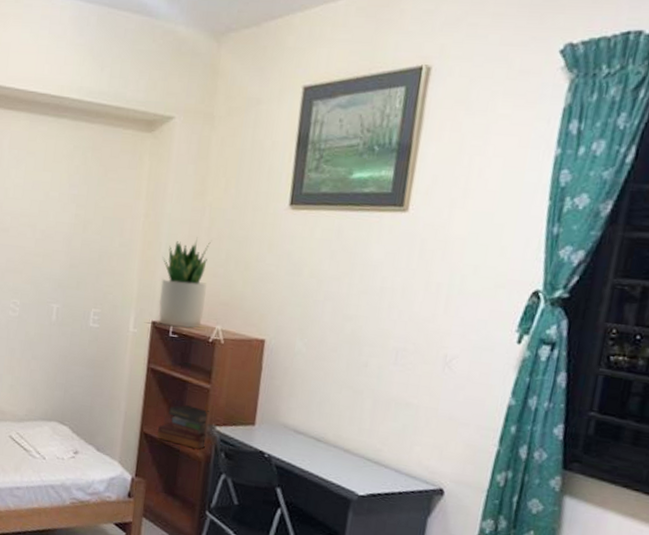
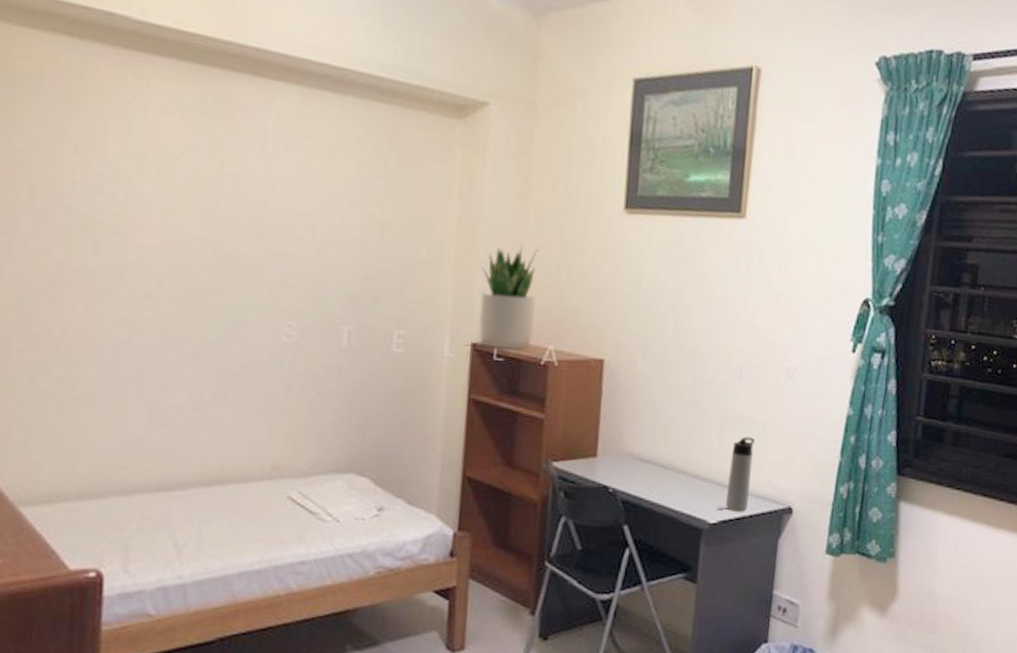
books: present [157,405,217,449] -> none [483,440,555,490]
thermos bottle: none [375,418,408,489] -> present [726,436,755,513]

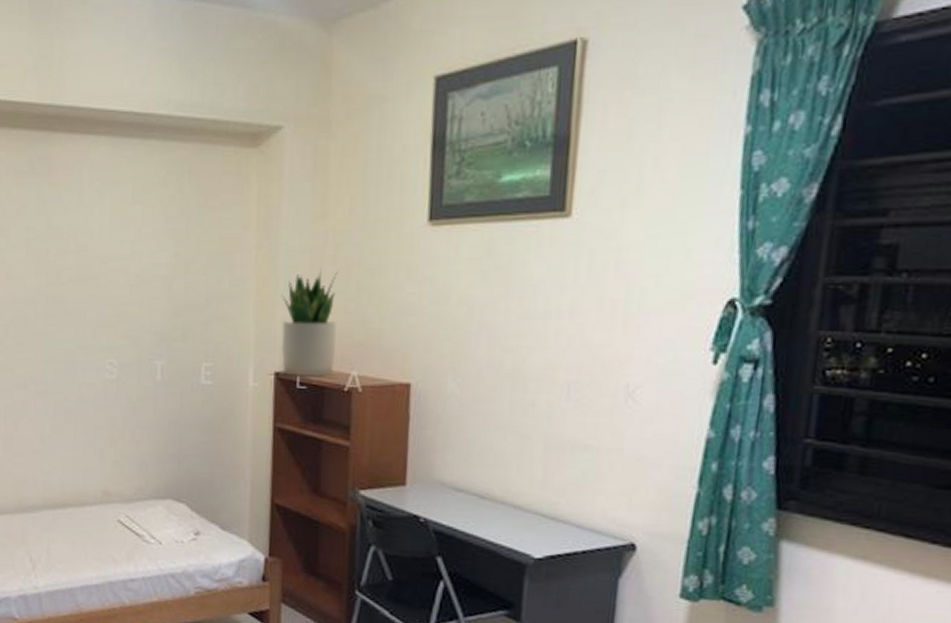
thermos bottle: present [726,436,755,513] -> none [553,464,588,548]

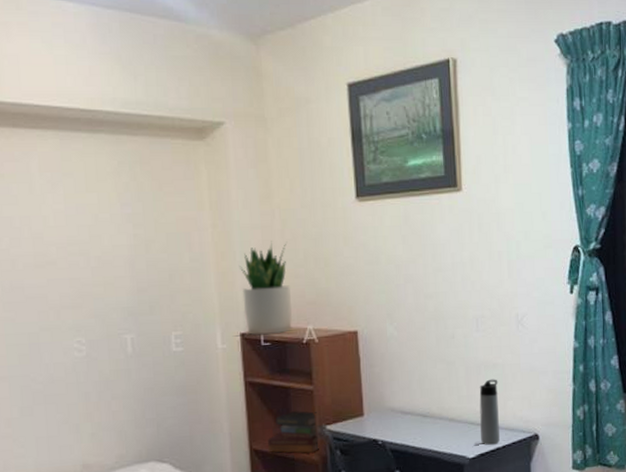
books: none [291,468,362,519] -> present [268,411,330,454]
thermos bottle: none [553,464,588,548] -> present [479,379,500,446]

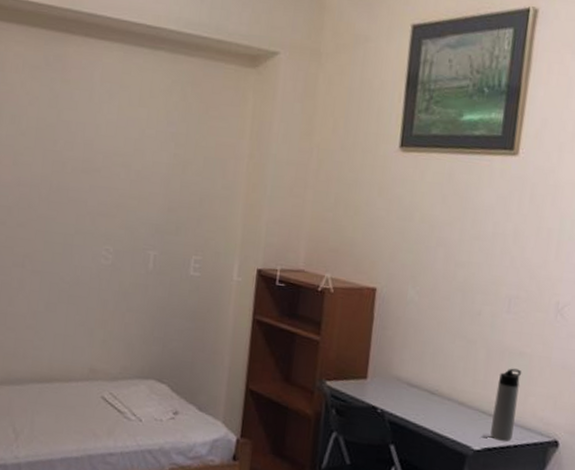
planter: present [240,241,292,335] -> none [264,179,319,277]
books: present [268,411,330,454] -> none [264,359,328,406]

